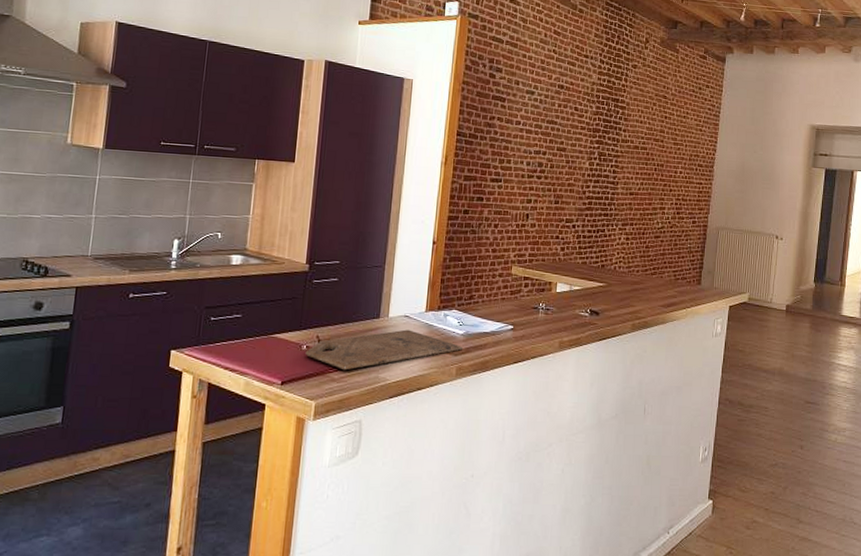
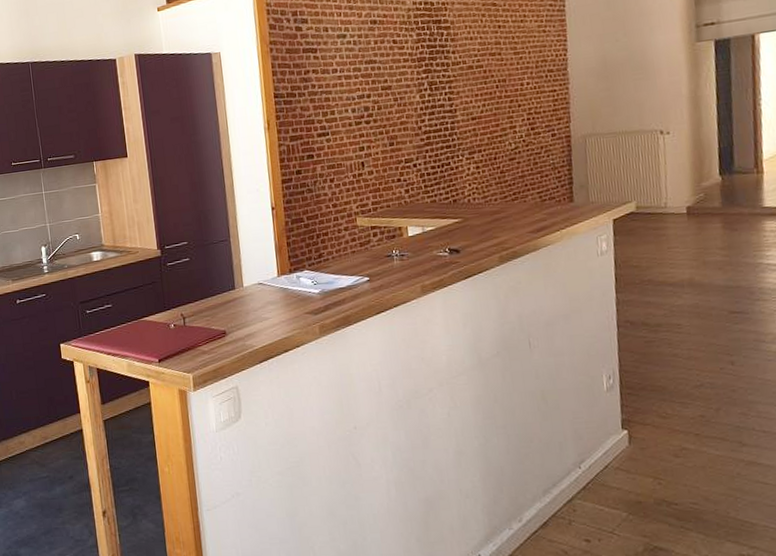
cutting board: present [305,329,463,371] -> none [174,296,322,343]

